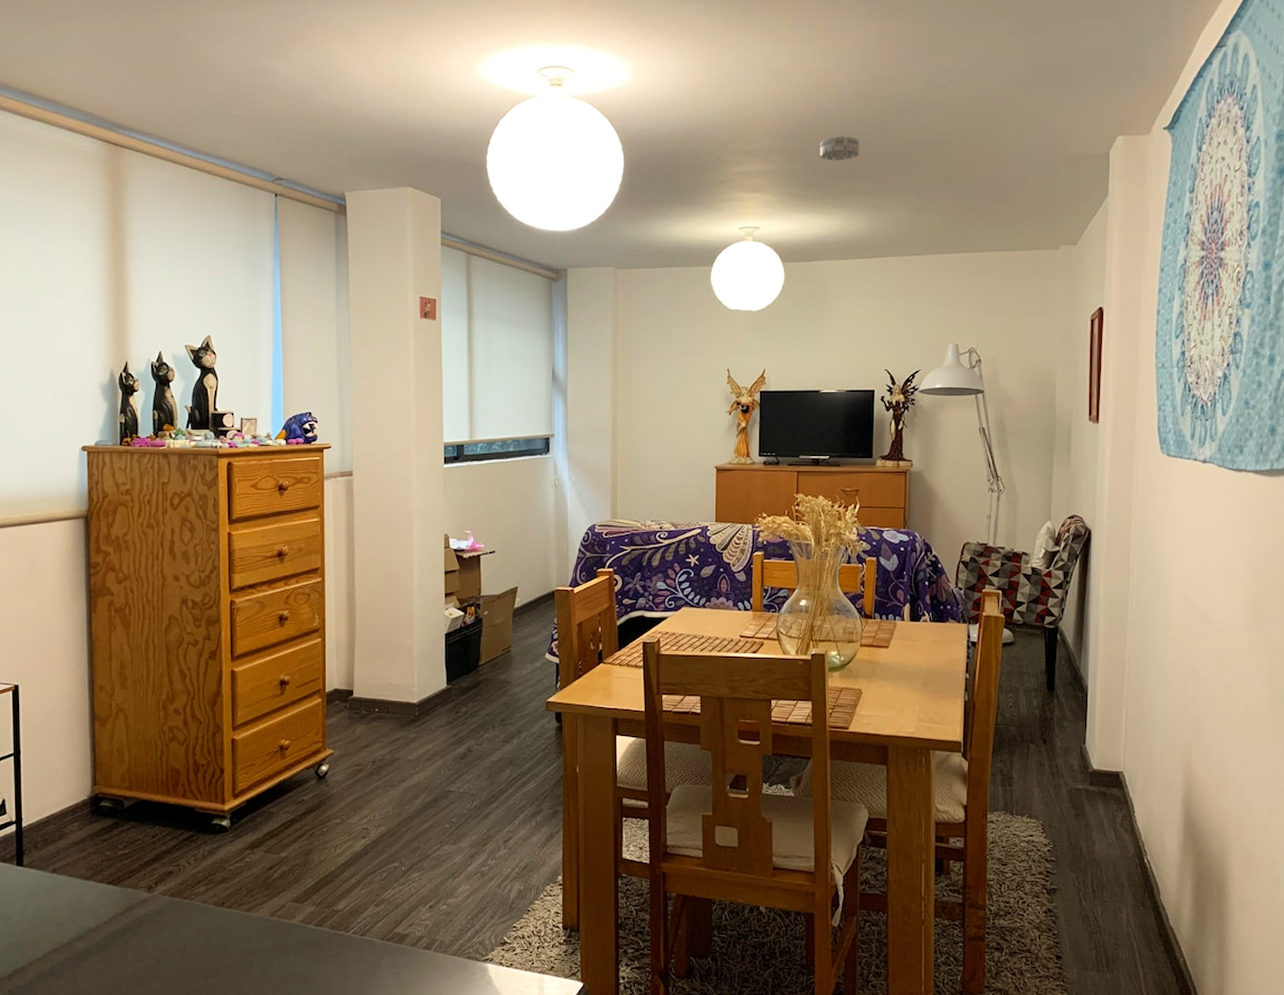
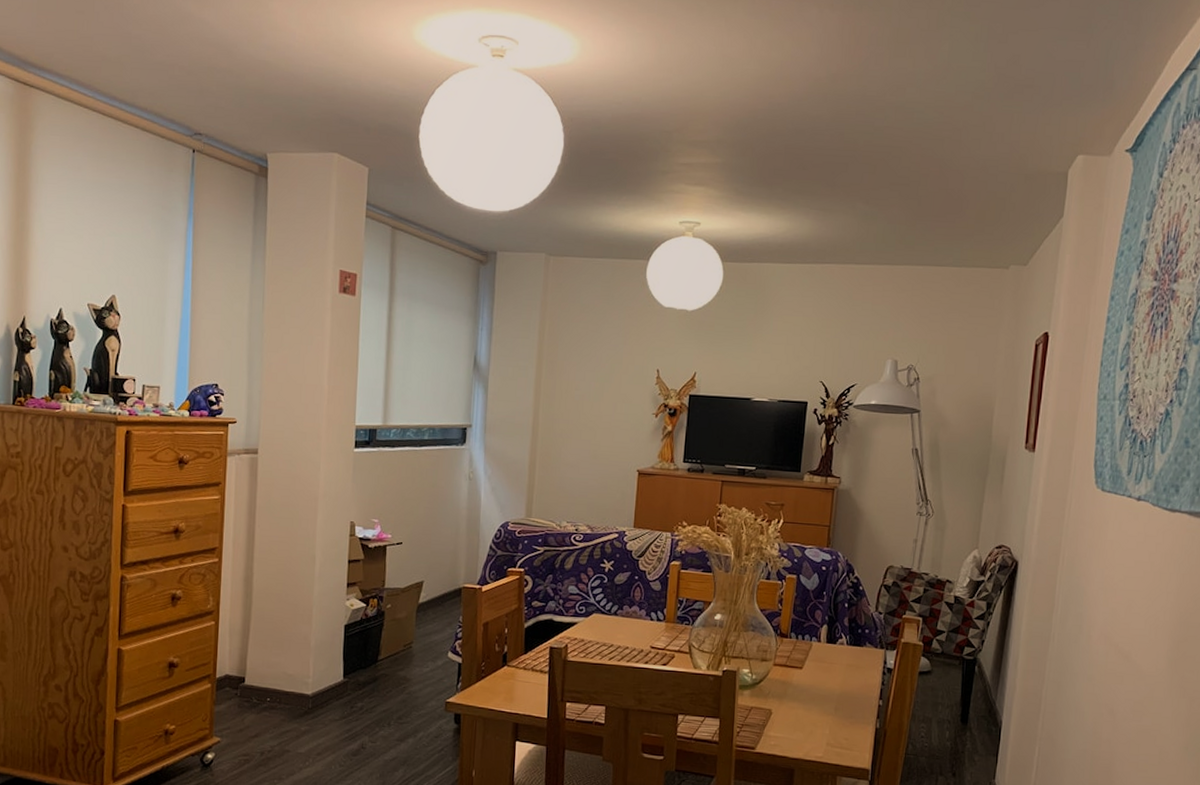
smoke detector: present [819,136,859,161] -> none [769,132,811,160]

